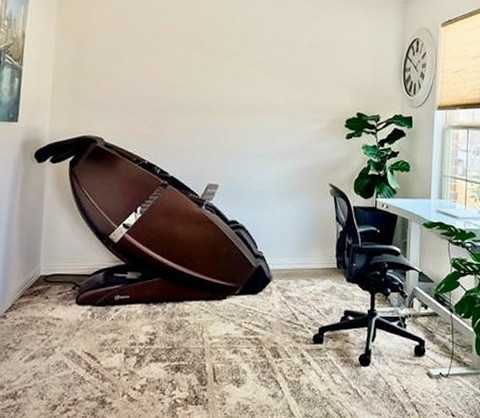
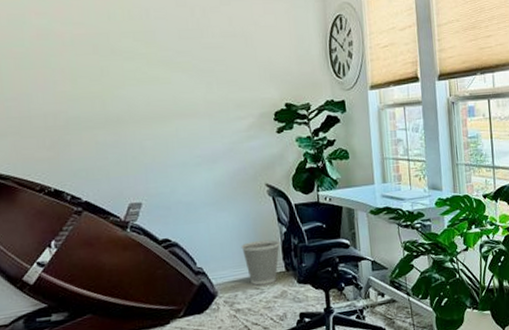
wastebasket: none [299,235,335,278] -> present [241,239,280,286]

